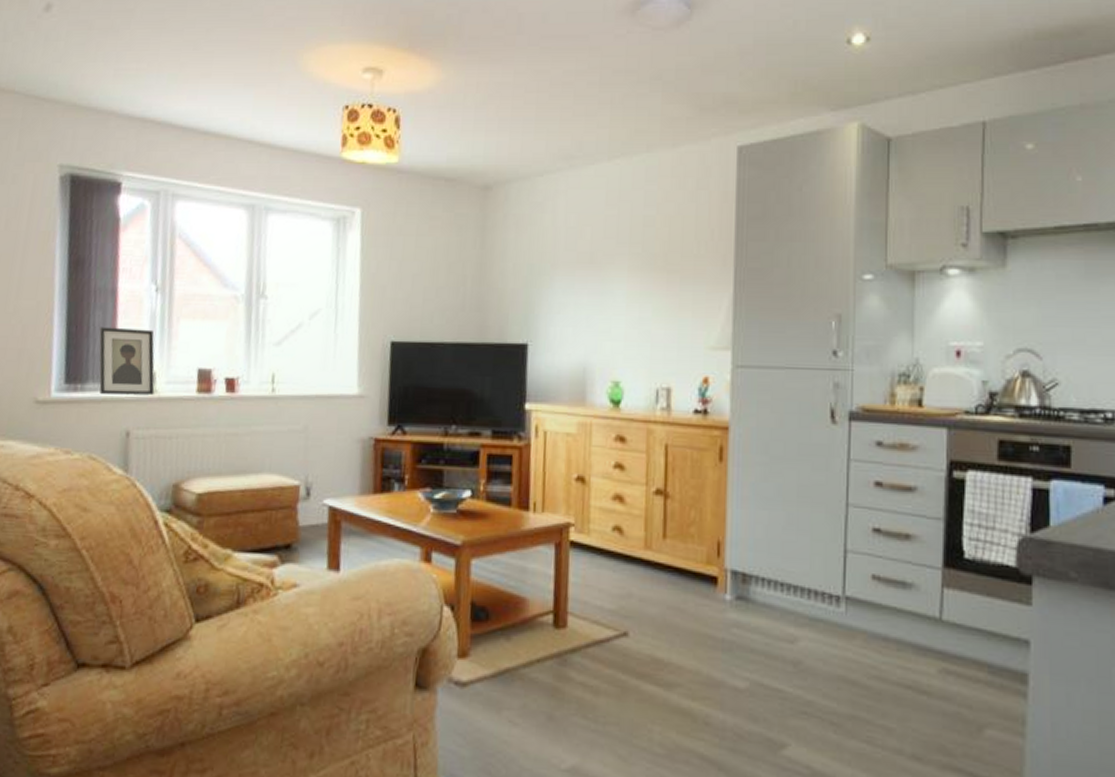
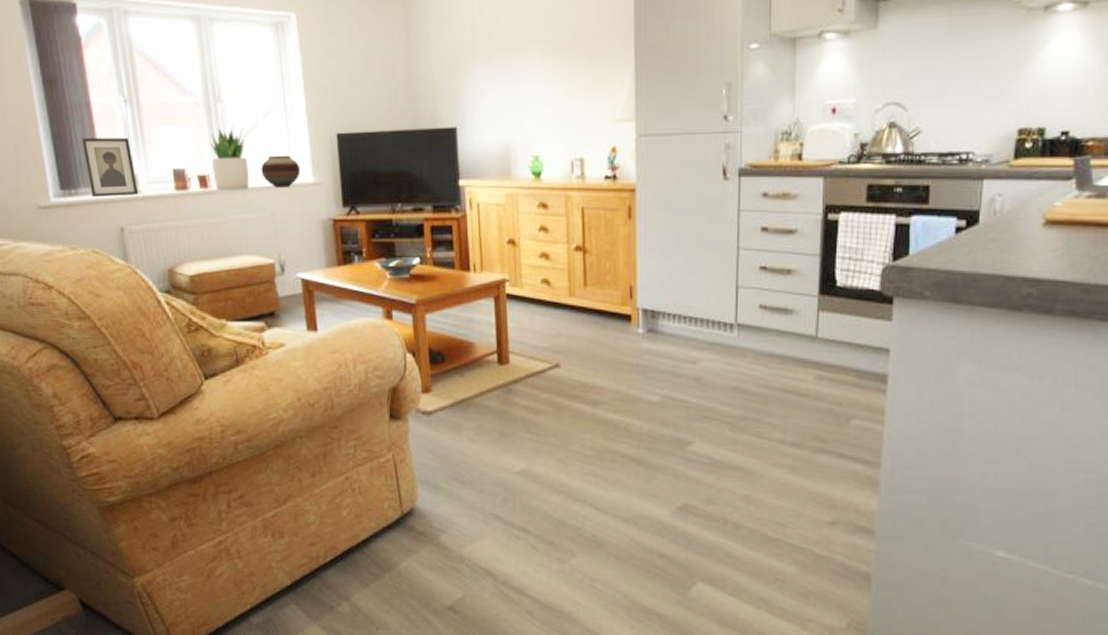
planter: none [243,325,286,398] -> present [209,126,249,192]
vase: none [299,361,345,399] -> present [261,155,301,189]

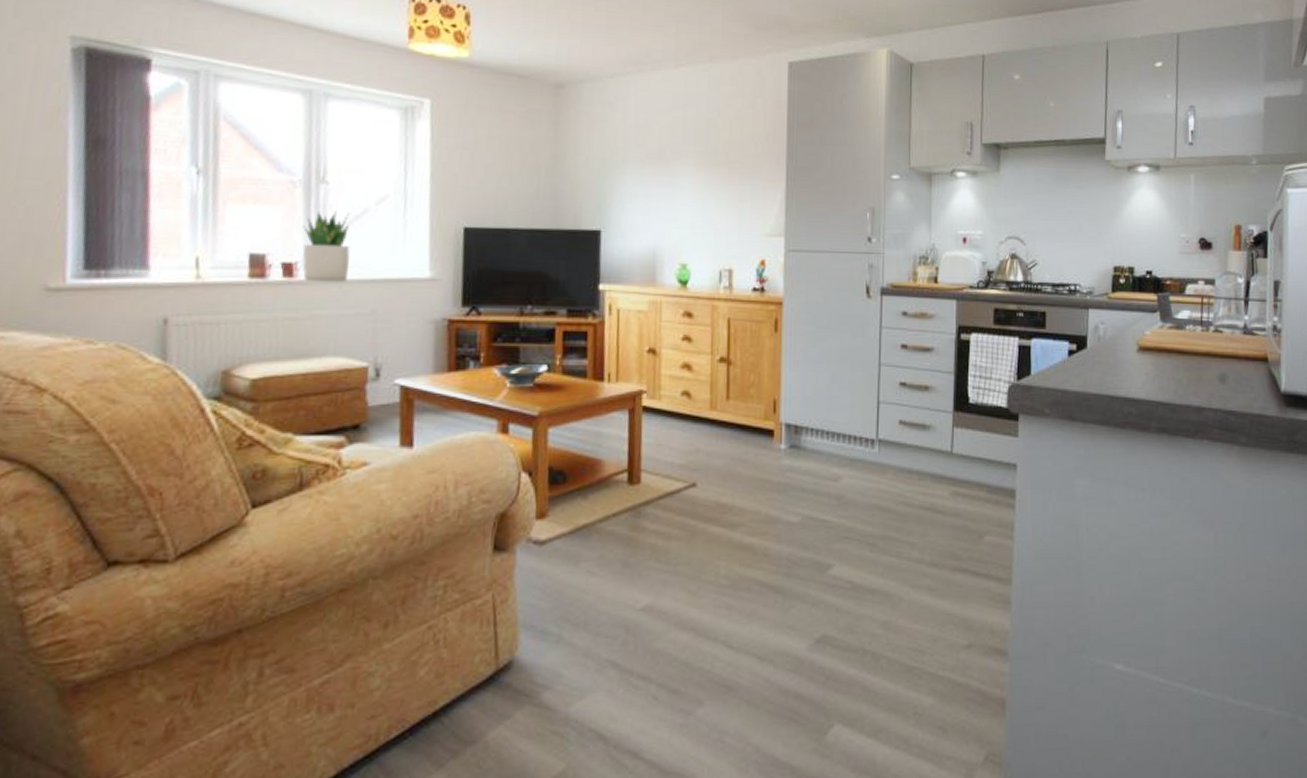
picture frame: present [81,137,139,198] -> none [126,209,198,282]
vase: present [261,155,301,189] -> none [365,246,416,283]

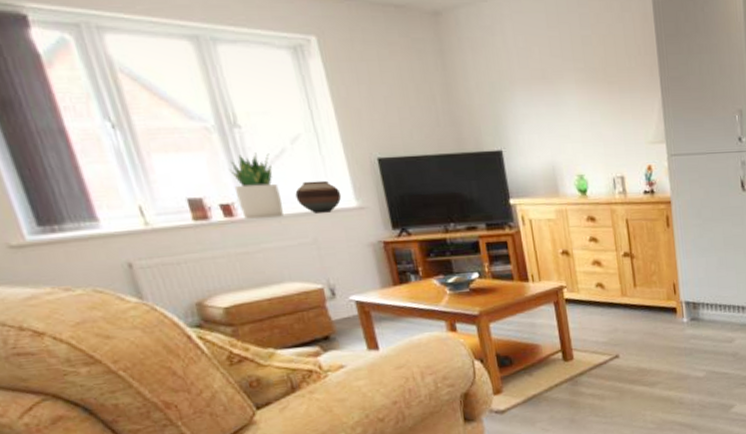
vase: none [365,246,416,283] -> present [295,180,342,215]

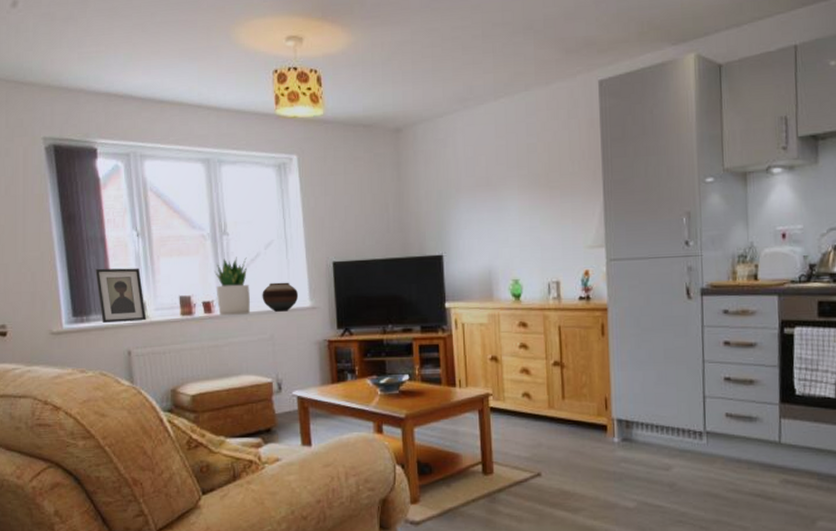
picture frame: none [58,166,147,233] -> present [95,268,147,324]

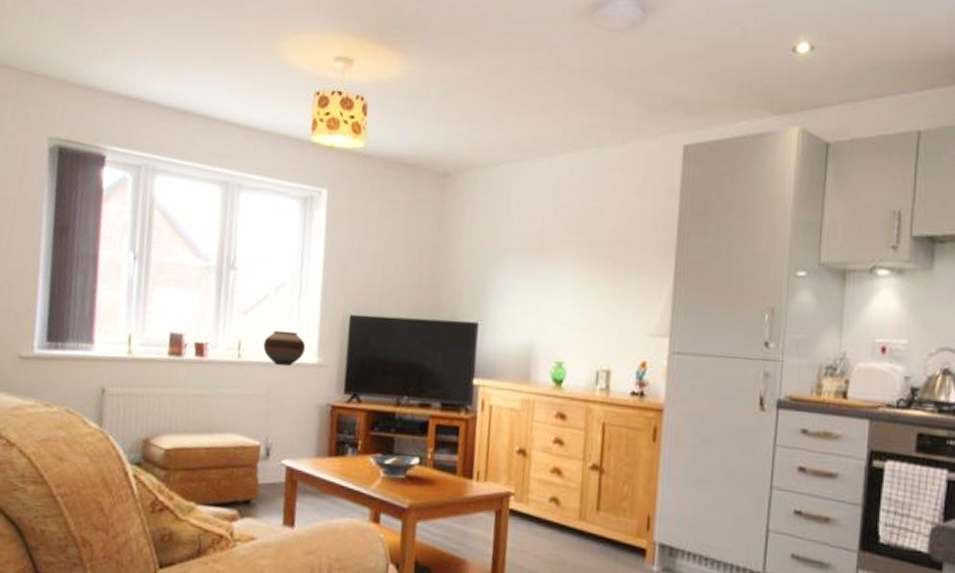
picture frame: present [95,268,147,324] -> none [78,290,131,356]
planter: present [214,256,250,316] -> none [211,296,253,363]

